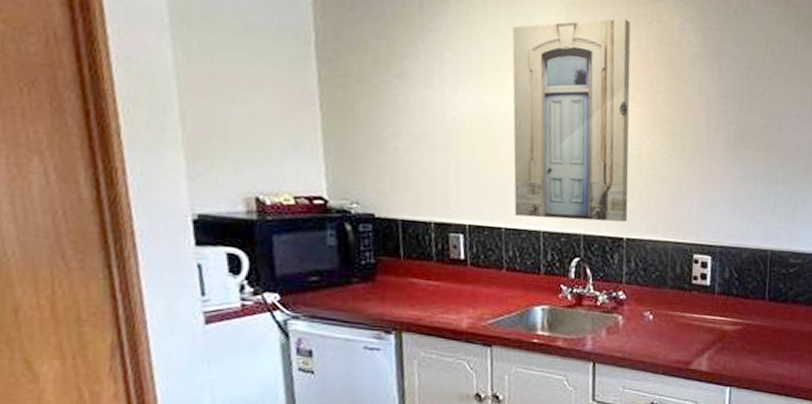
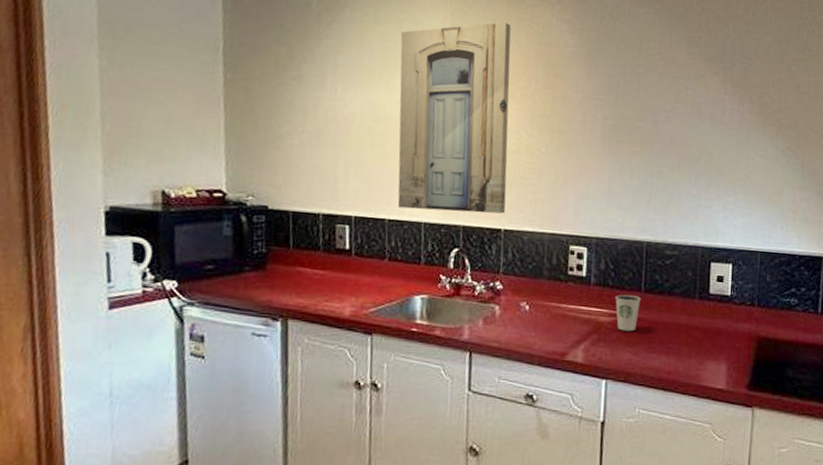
dixie cup: none [739,303,765,340] -> present [615,295,641,332]

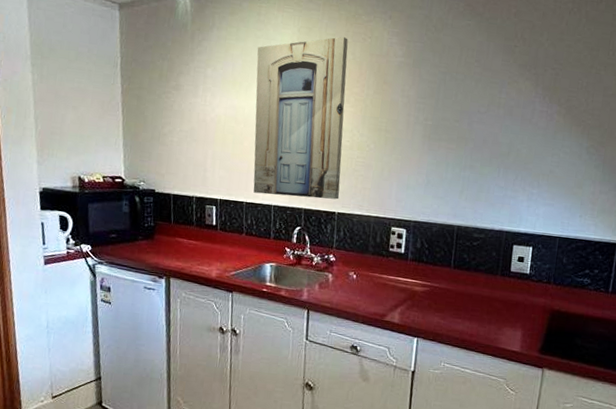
dixie cup: present [615,295,641,332] -> none [428,269,450,300]

